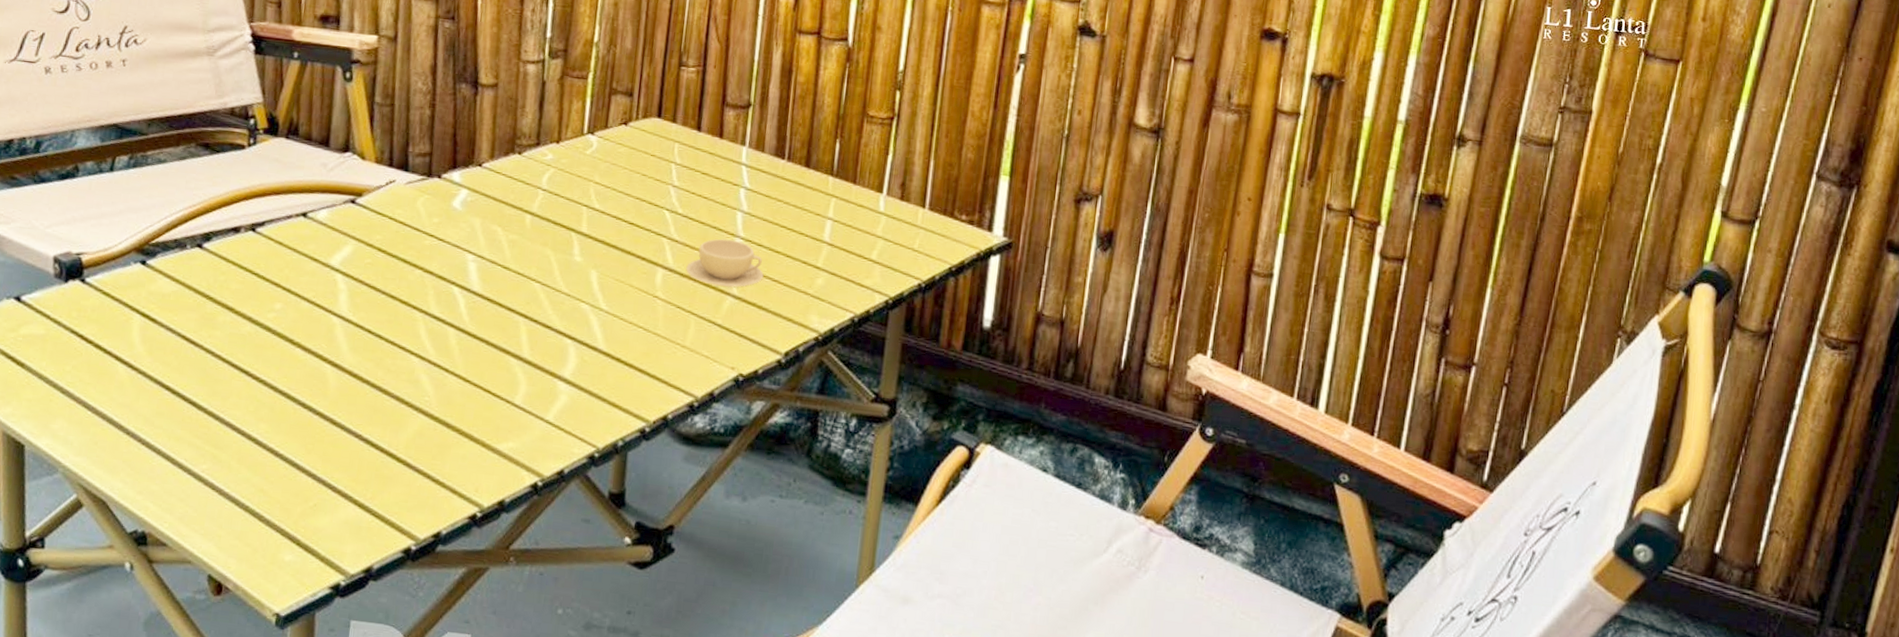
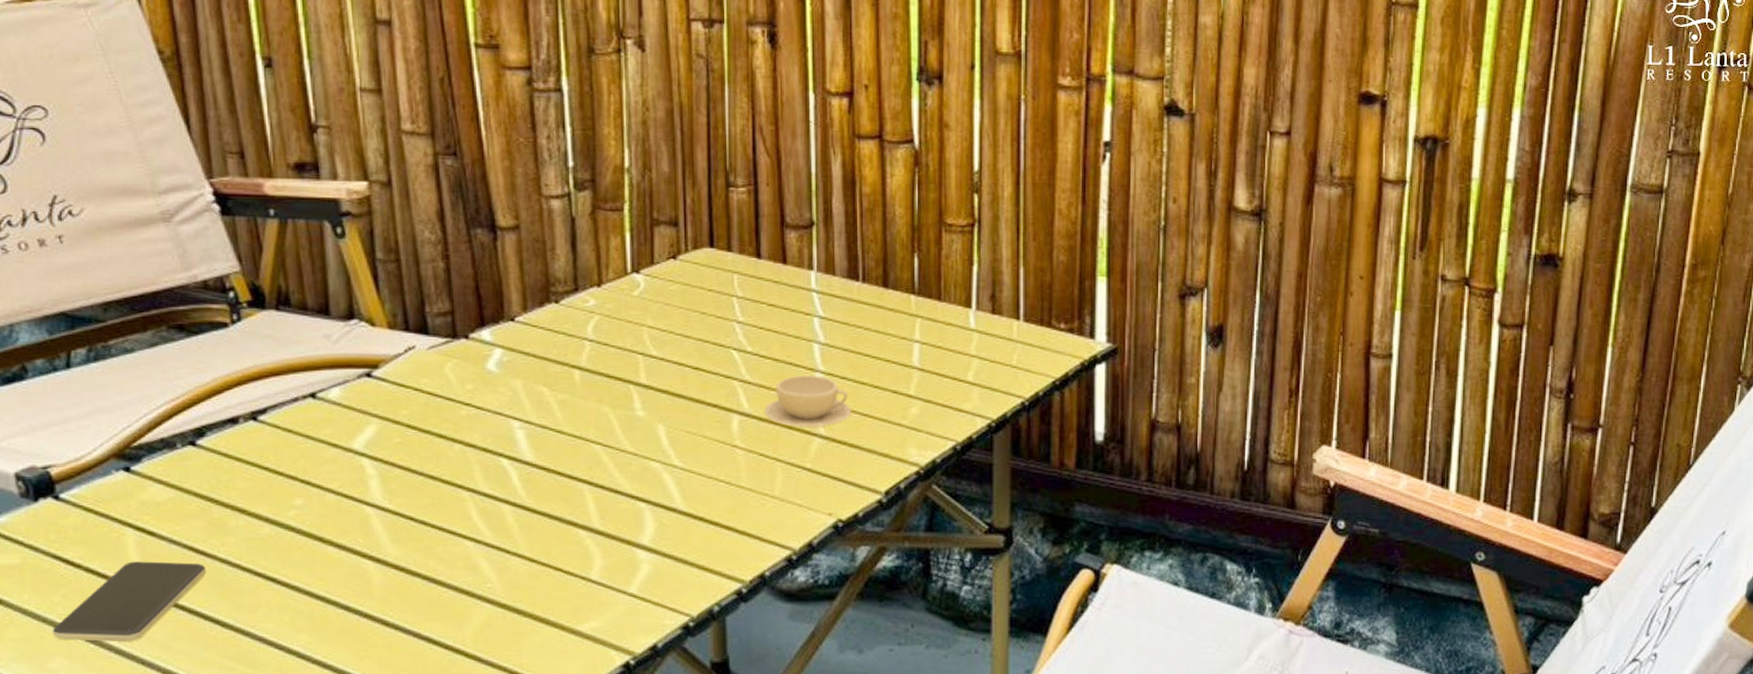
smartphone: none [60,343,193,413] -> present [53,561,207,642]

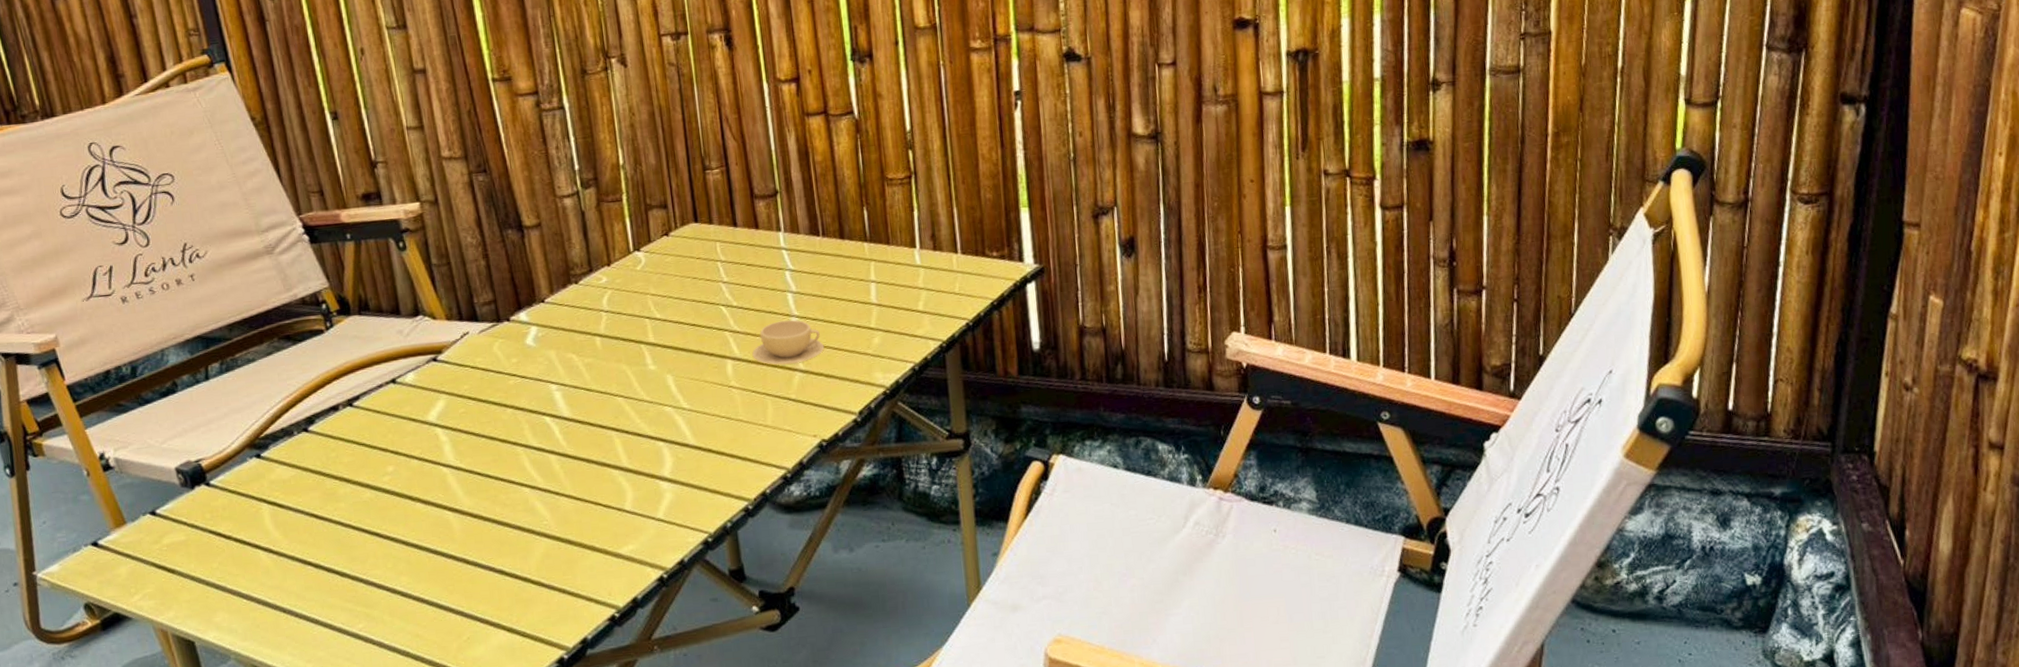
smartphone: present [53,561,207,642] -> none [214,526,326,598]

